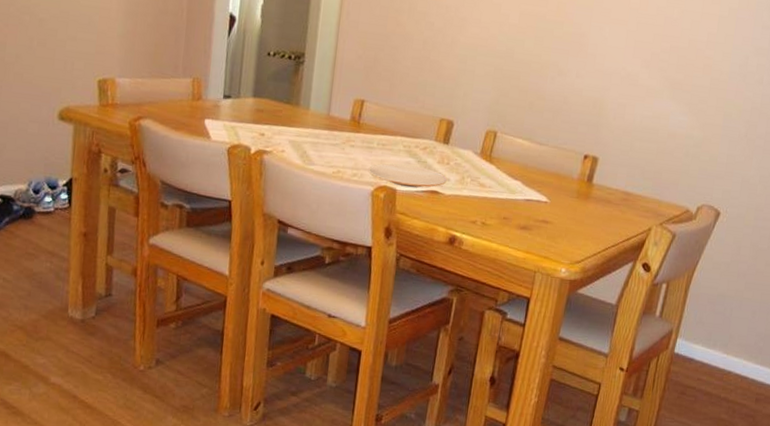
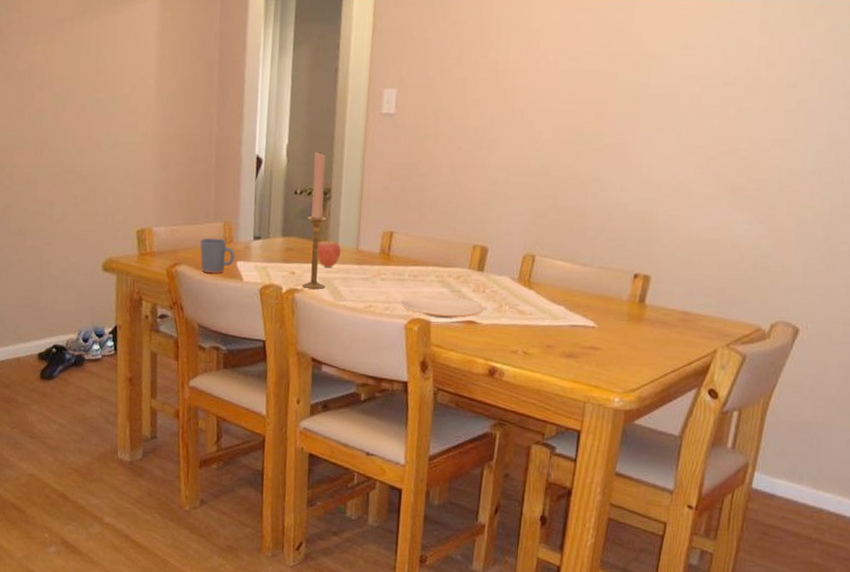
mug: none [166,93,203,130] -> present [200,238,235,274]
candlestick: none [271,15,301,152] -> present [302,151,327,289]
fruit: none [287,99,312,131] -> present [317,235,341,267]

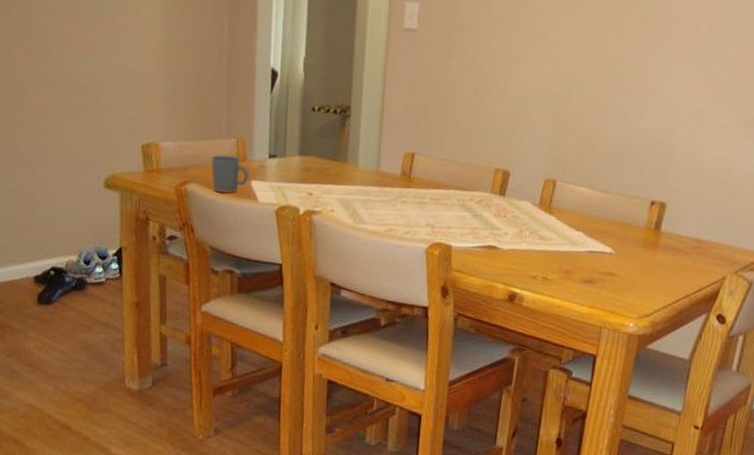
candlestick: present [302,151,327,289] -> none [320,66,346,211]
fruit: present [317,235,341,267] -> none [336,155,361,189]
plate: present [400,294,485,319] -> none [421,218,506,243]

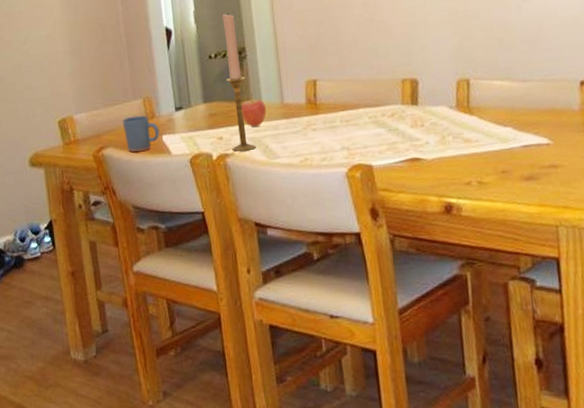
candlestick: none [320,66,346,211] -> present [222,13,256,151]
fruit: none [336,155,361,189] -> present [241,94,266,127]

